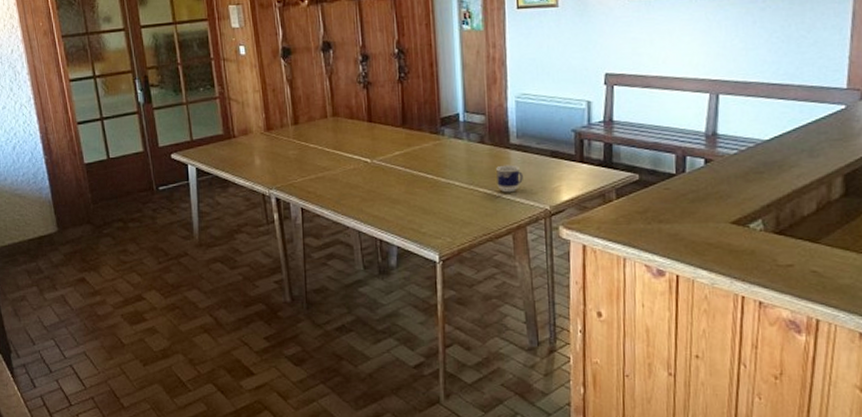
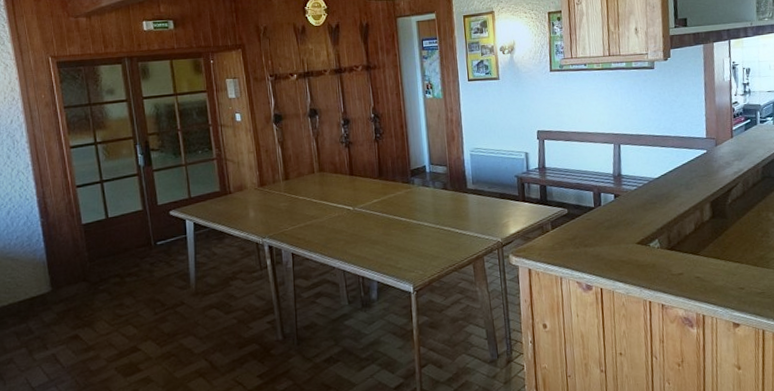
cup: present [496,164,523,193] -> none [457,206,479,230]

